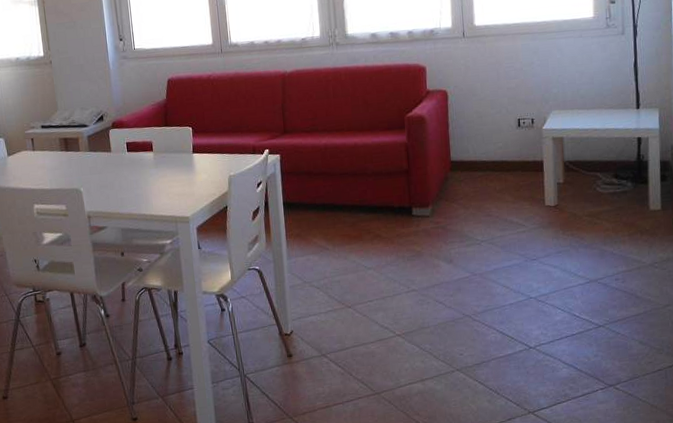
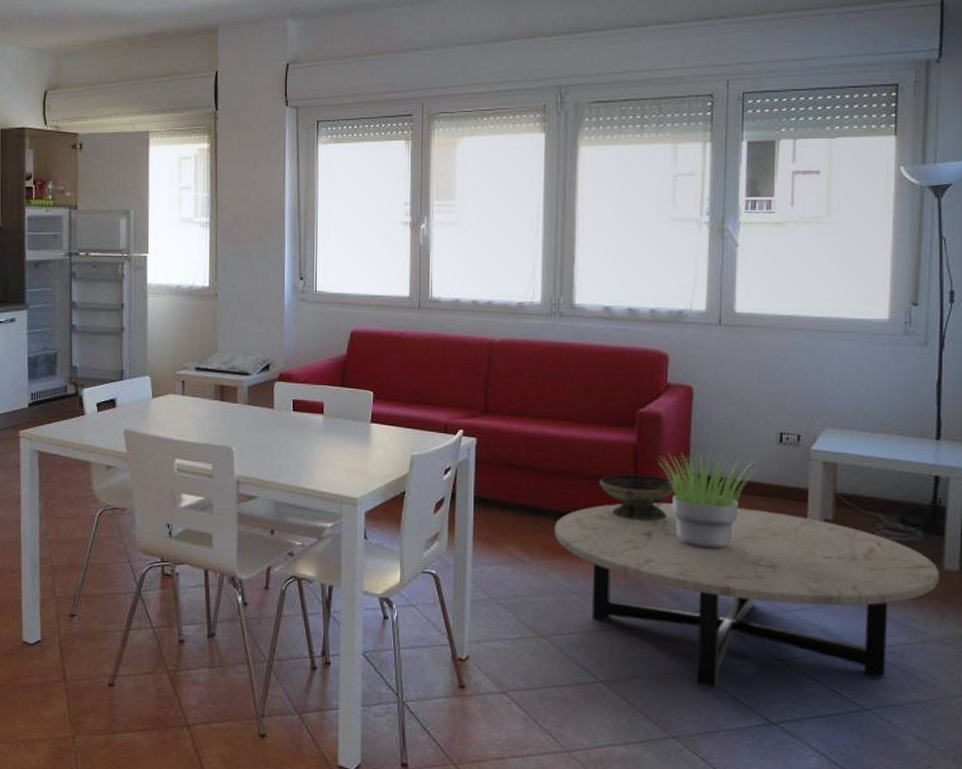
coffee table: none [349,182,647,328] -> present [555,503,940,689]
decorative bowl: none [381,166,442,204] -> present [599,475,677,521]
potted plant: none [425,142,503,219] -> present [658,452,757,549]

